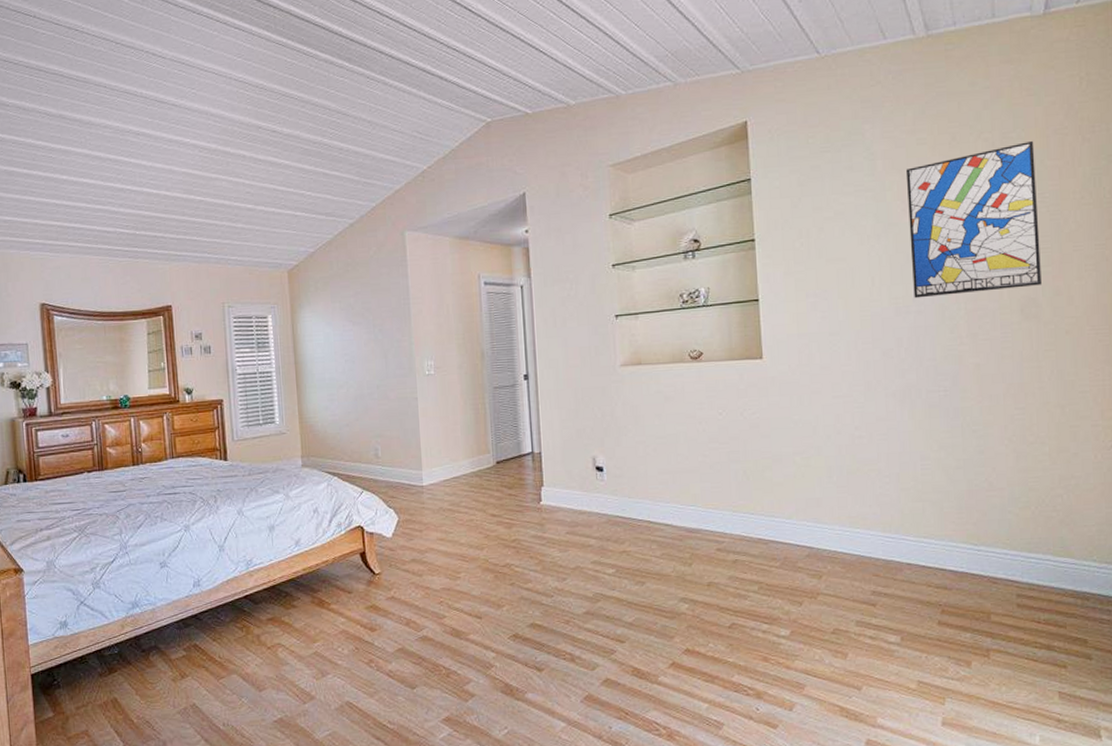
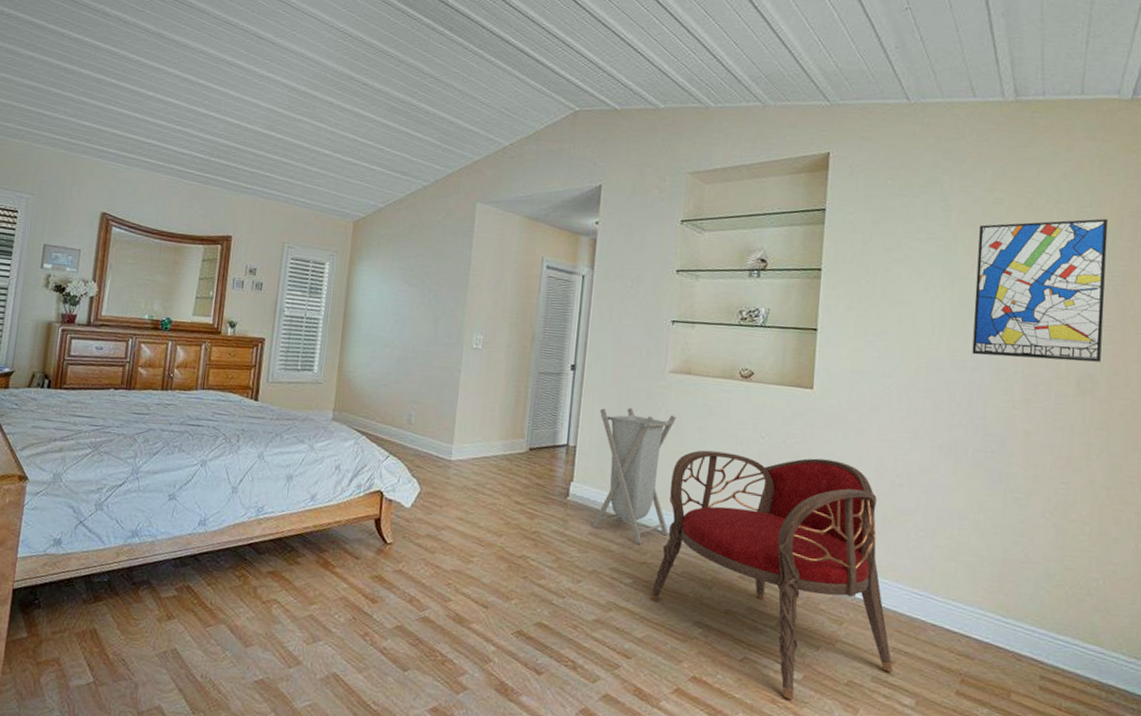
laundry hamper: none [559,406,642,535] -> present [592,407,676,544]
armchair: none [634,424,876,655] -> present [650,450,893,700]

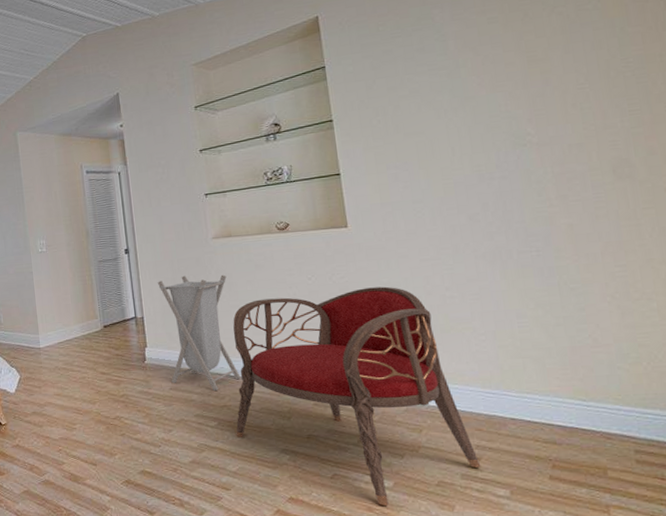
wall art: present [972,218,1109,362] -> none [478,10,633,165]

